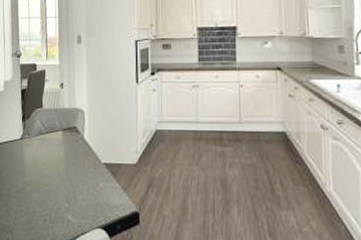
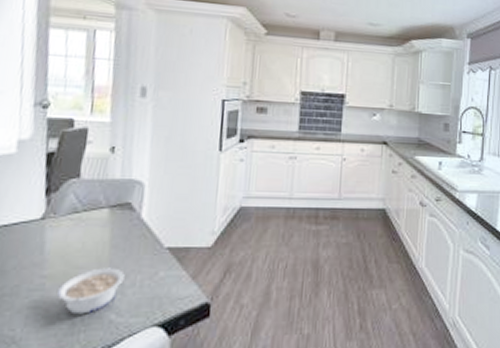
legume: none [34,178,76,214] -> present [58,268,125,315]

